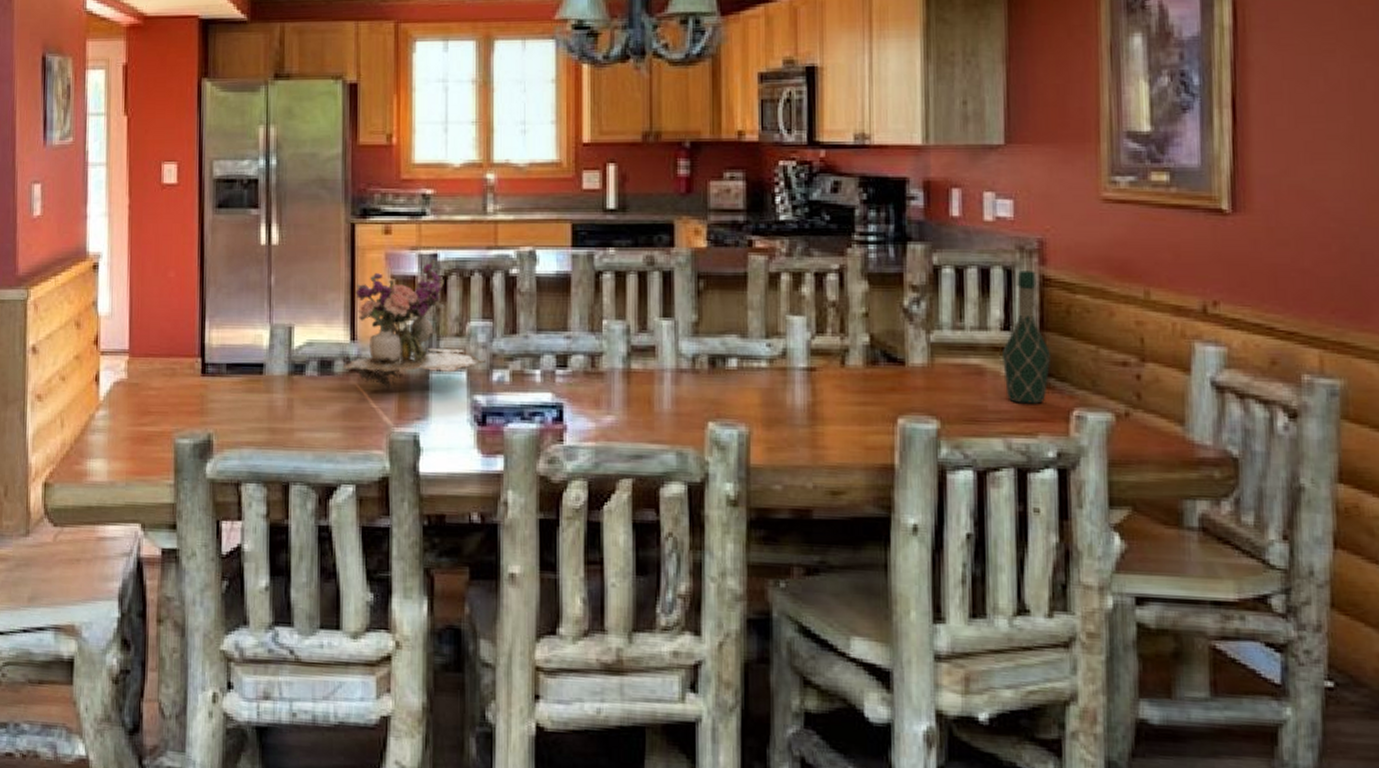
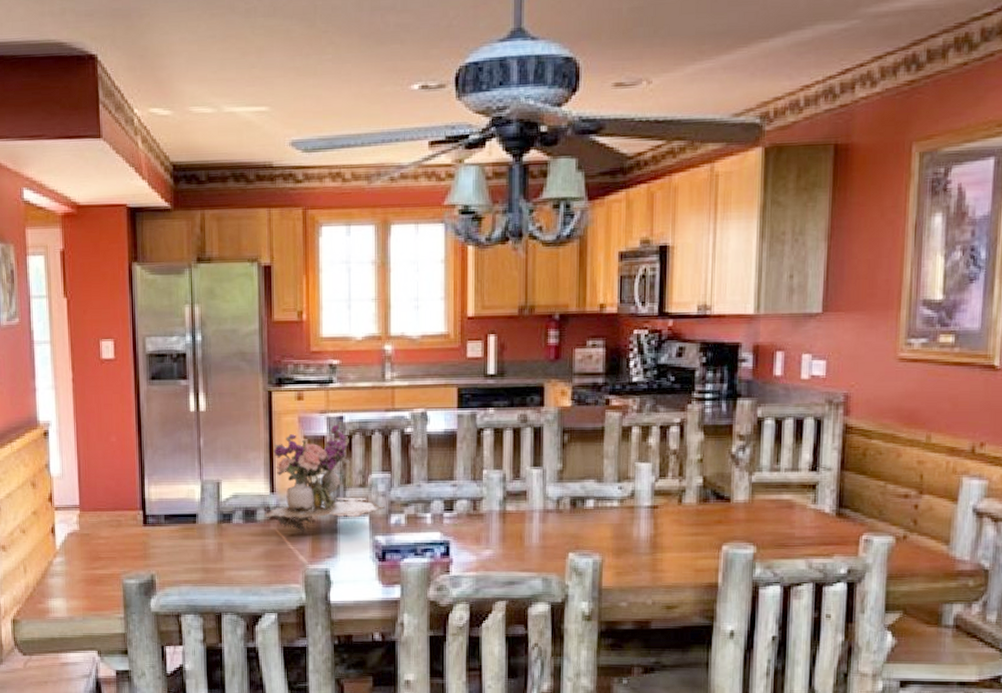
wine bottle: present [1003,271,1050,404] -> none [809,421,847,531]

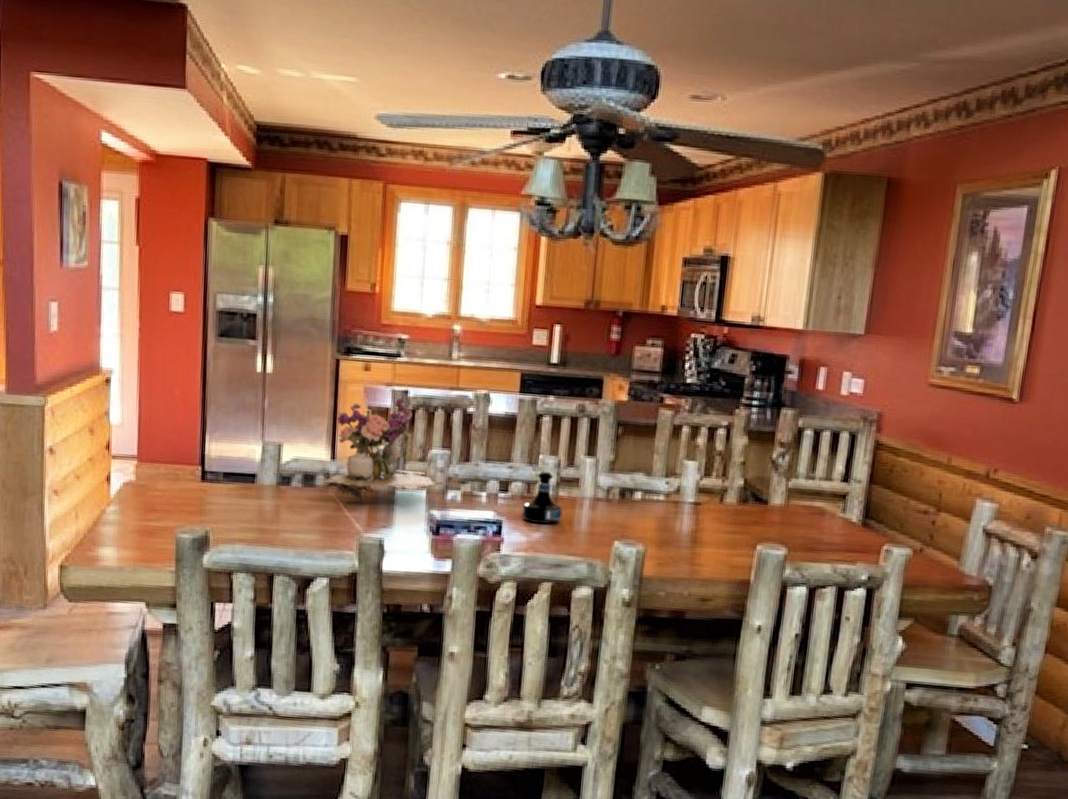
tequila bottle: none [469,486,512,541] -> present [522,471,563,524]

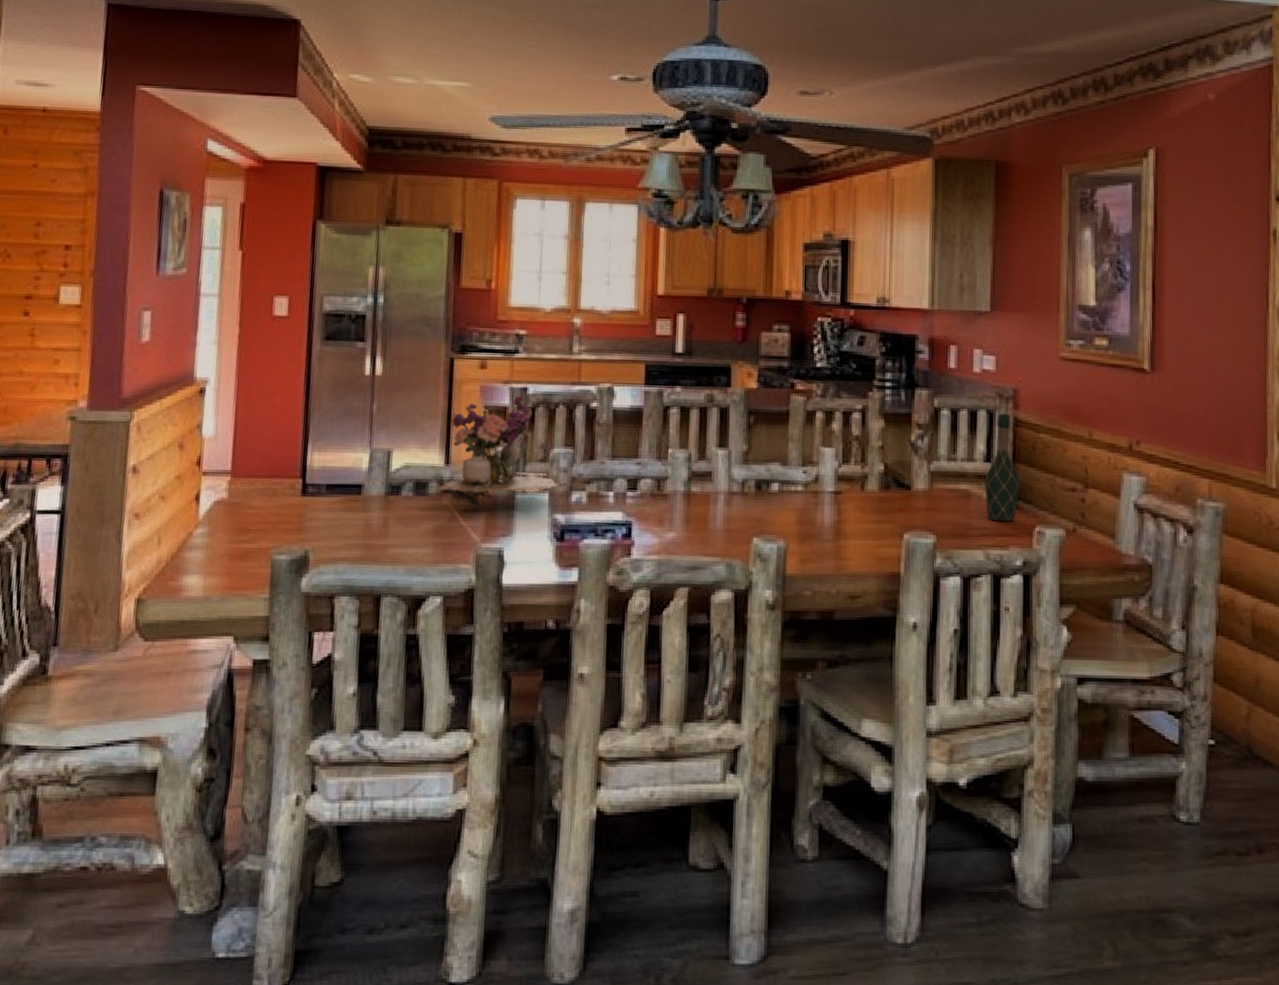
tequila bottle: present [522,471,563,524] -> none [652,466,696,523]
wine bottle: none [838,436,874,539] -> present [985,413,1020,522]

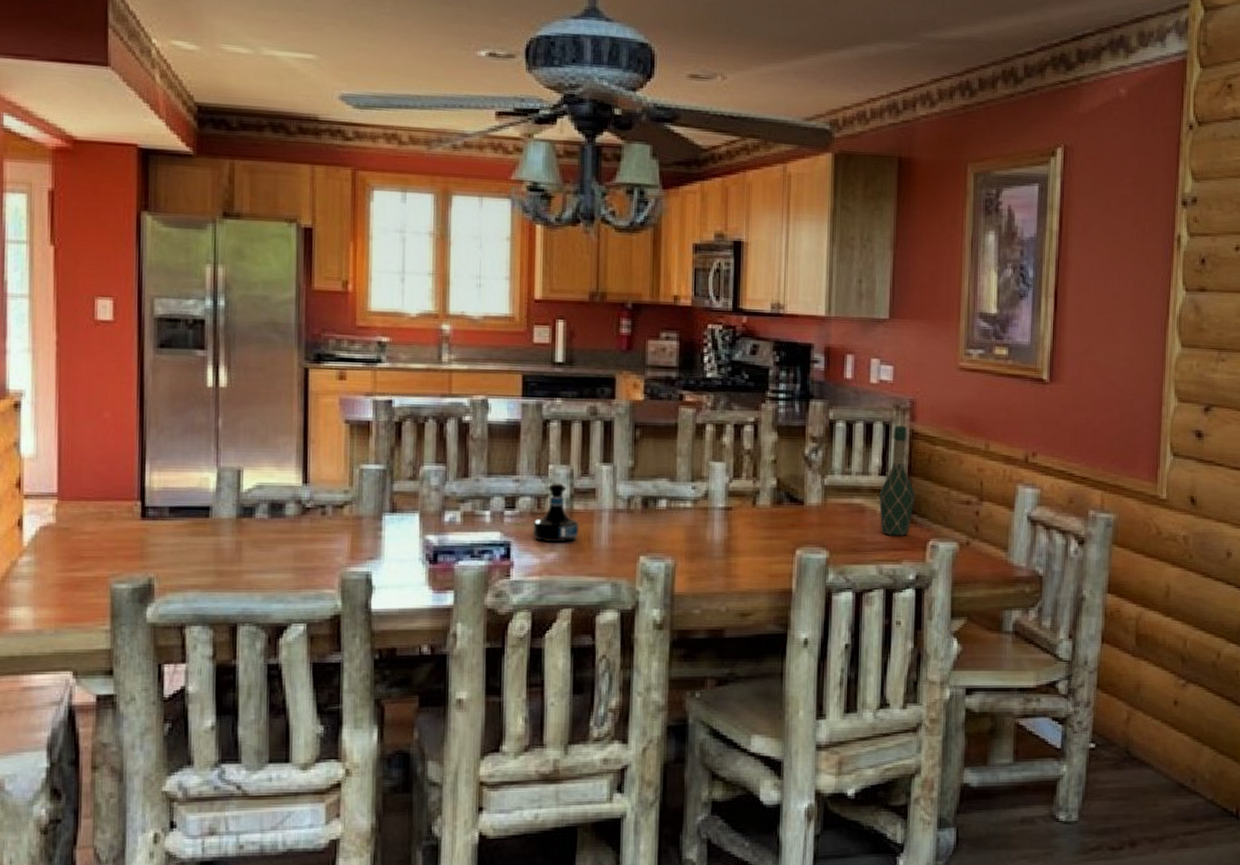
flower arrangement: present [436,392,567,509] -> none [294,405,439,531]
tequila bottle: none [652,466,696,523] -> present [533,483,579,543]

